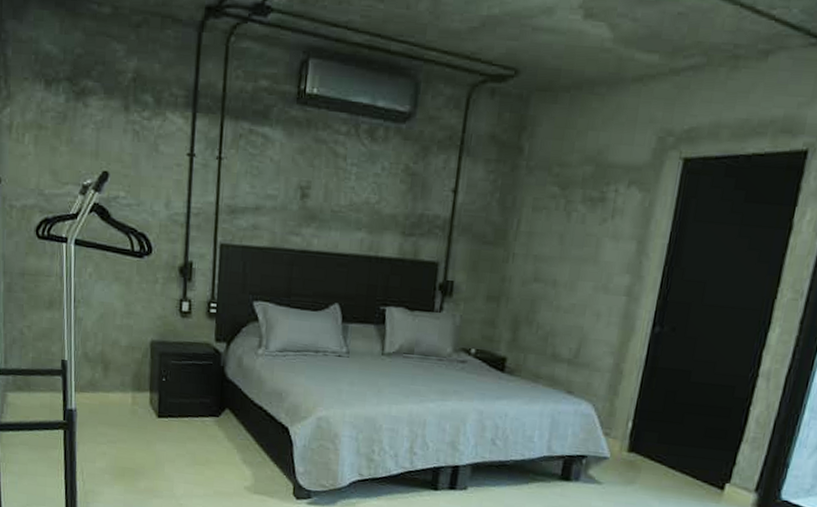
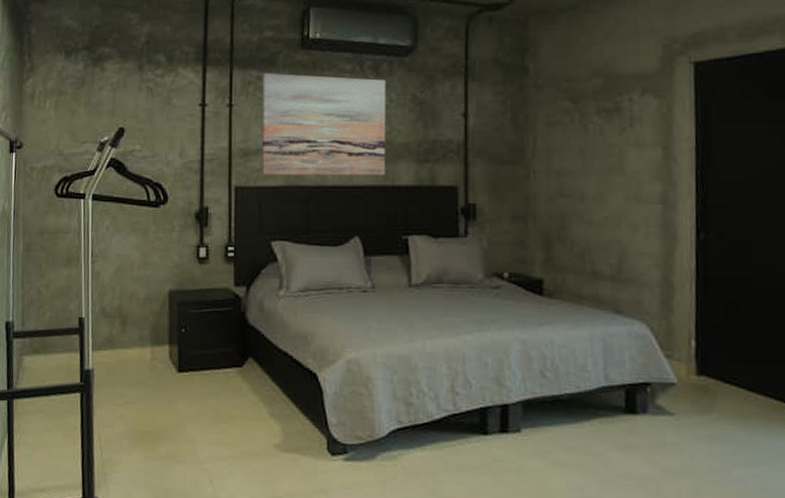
wall art: none [248,126,381,245] -> present [261,73,386,175]

